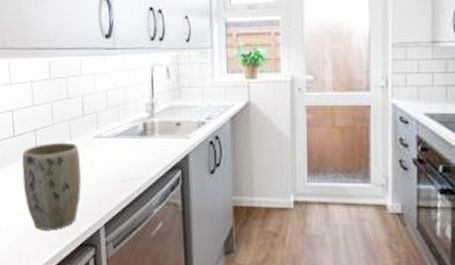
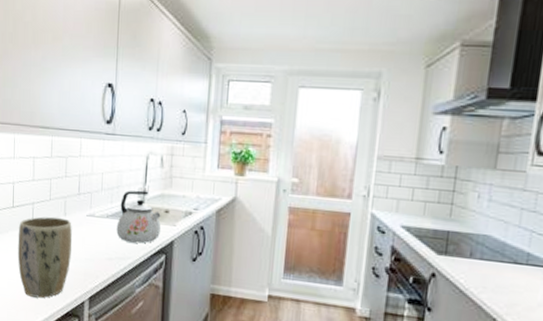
kettle: none [126,105,175,161] -> present [116,190,162,244]

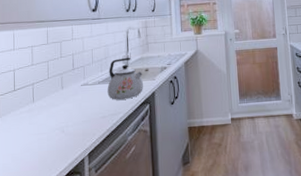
plant pot: present [17,216,72,298] -> none [20,91,70,166]

